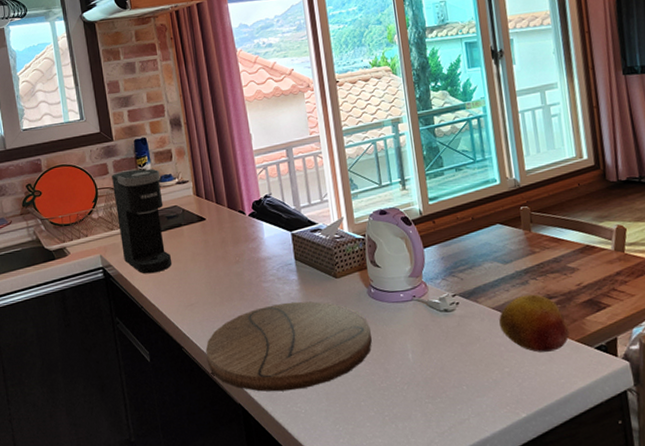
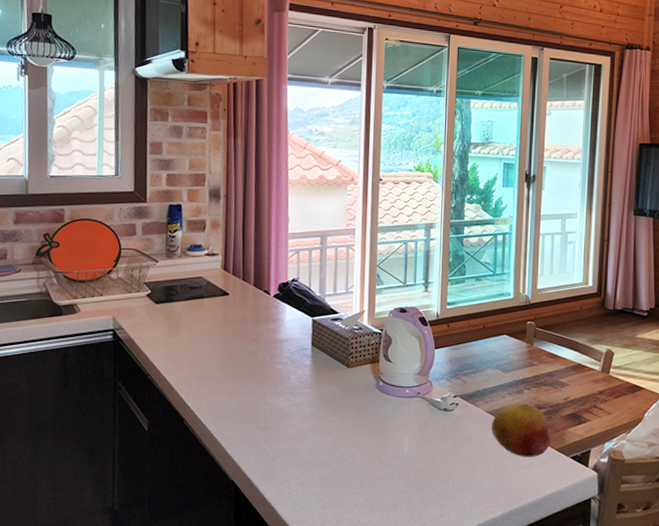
coffee maker: present [111,168,172,274] -> none [137,234,190,342]
cutting board: present [205,301,372,392] -> none [207,386,373,472]

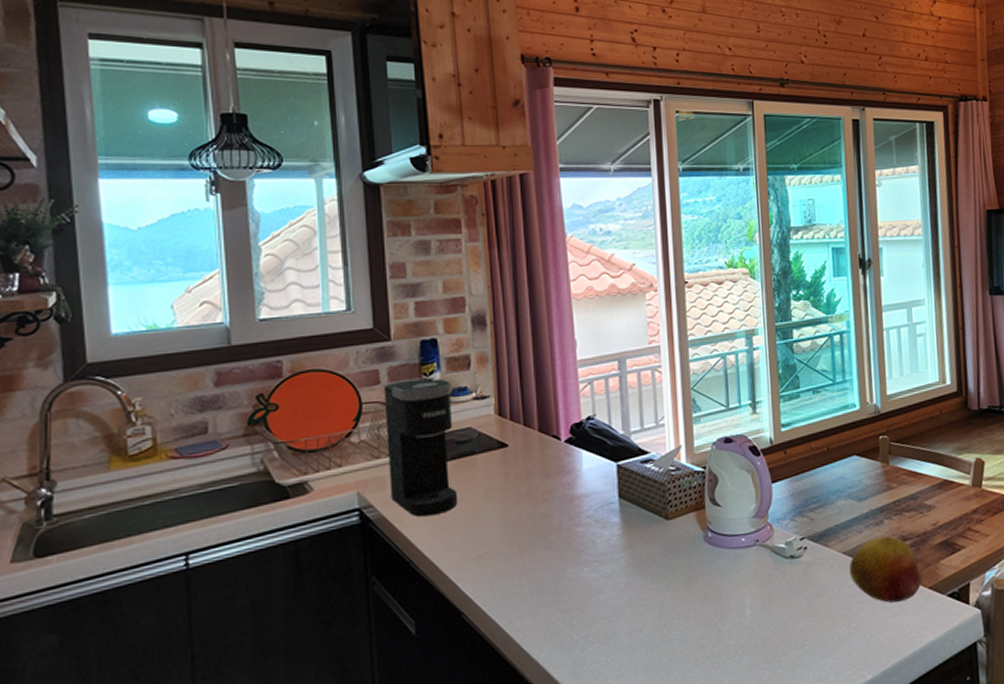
coffee maker: none [137,234,190,342] -> present [384,379,458,517]

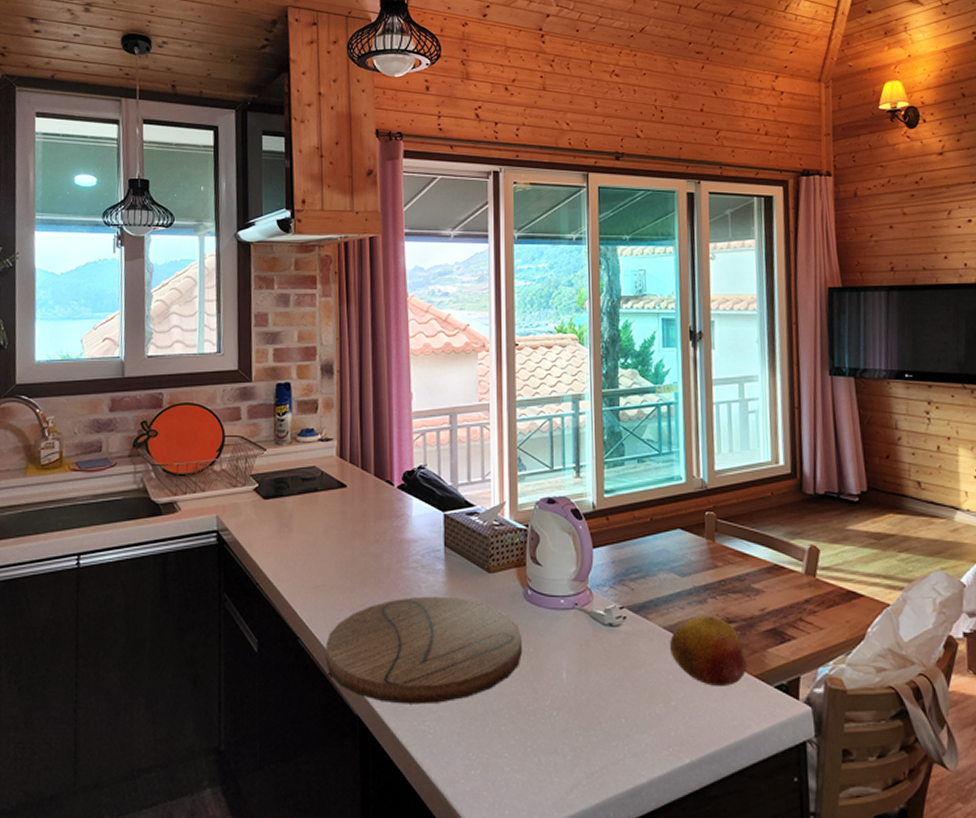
coffee maker: present [384,379,458,517] -> none [243,418,301,544]
cutting board: none [493,549,705,667] -> present [325,596,522,705]

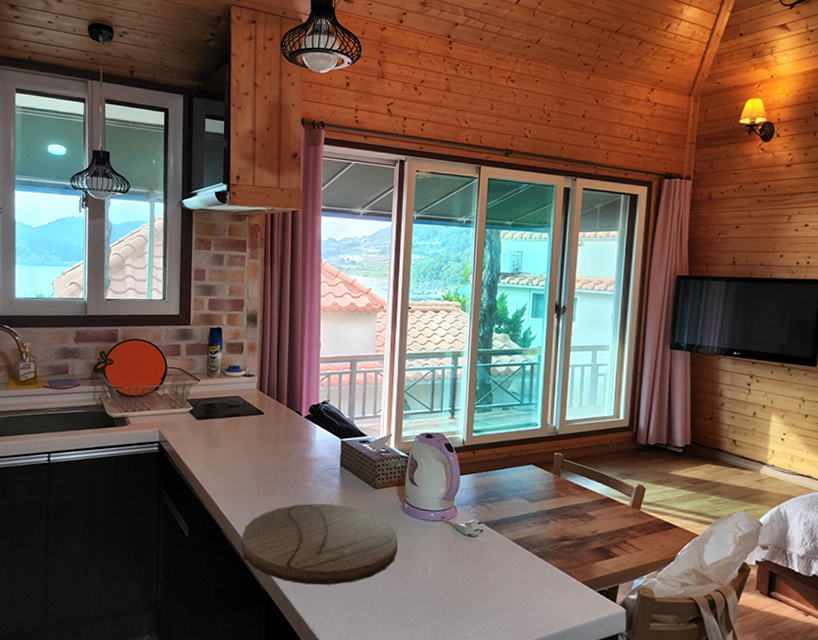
fruit: present [670,615,747,686] -> none [516,533,577,588]

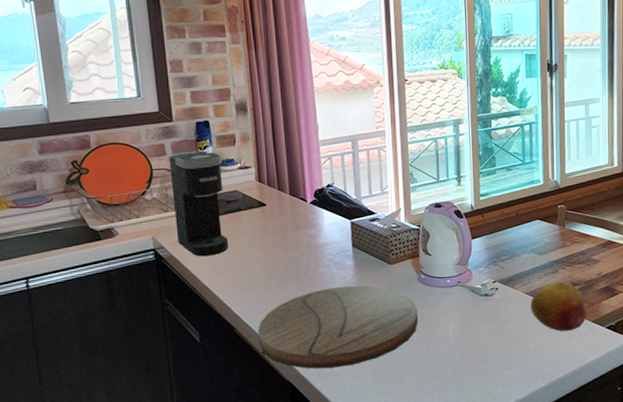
coffee maker: none [180,355,229,456] -> present [169,152,229,257]
fruit: none [516,533,577,588] -> present [531,281,587,332]

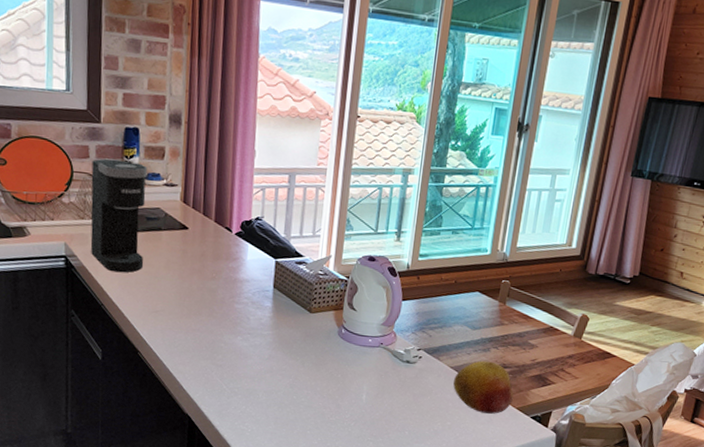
cutting board: present [258,285,418,369] -> none [161,326,333,410]

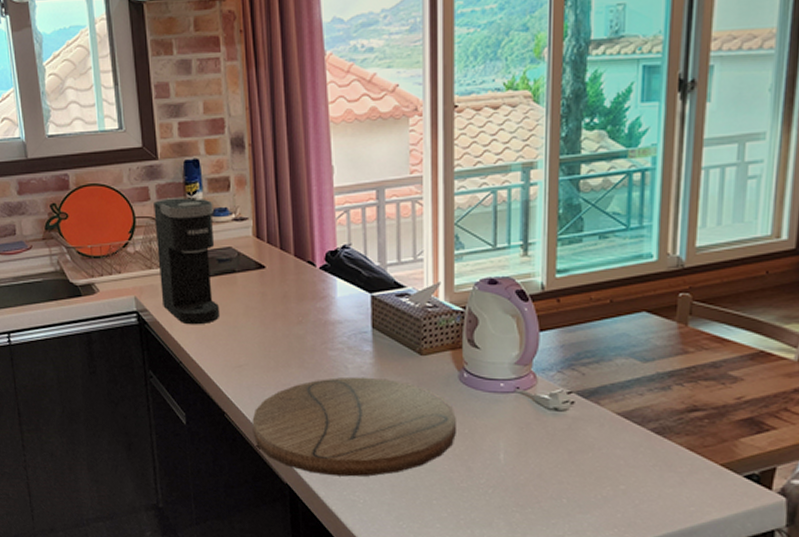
cutting board: none [161,326,333,410] -> present [252,377,456,477]
fruit: present [453,360,514,414] -> none [623,402,714,473]

